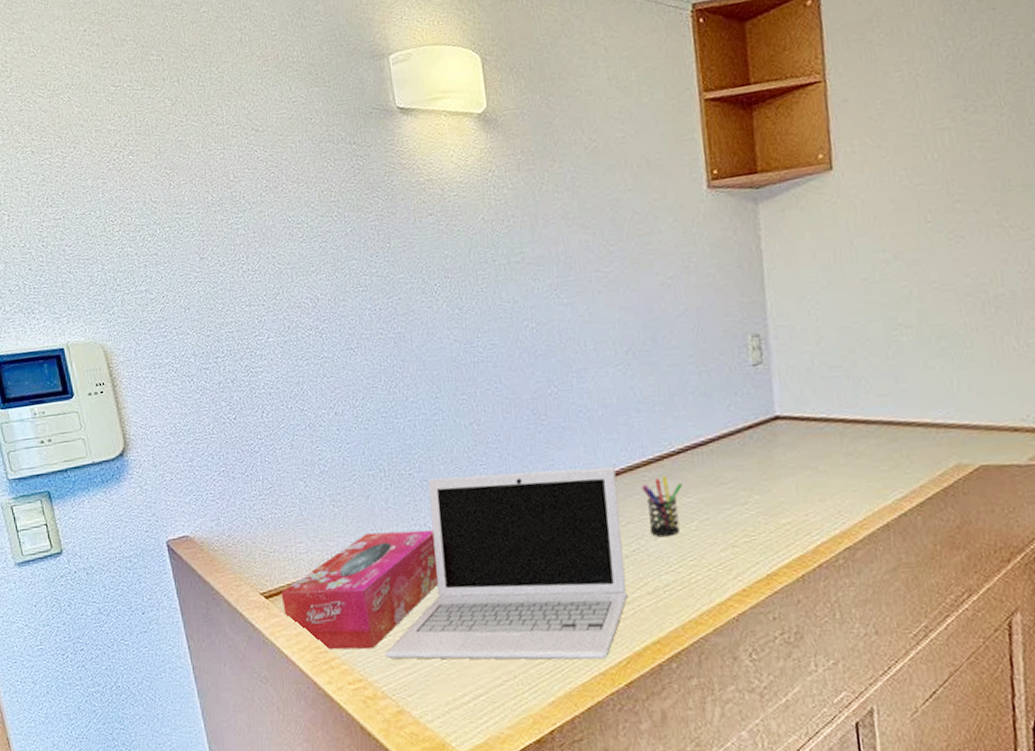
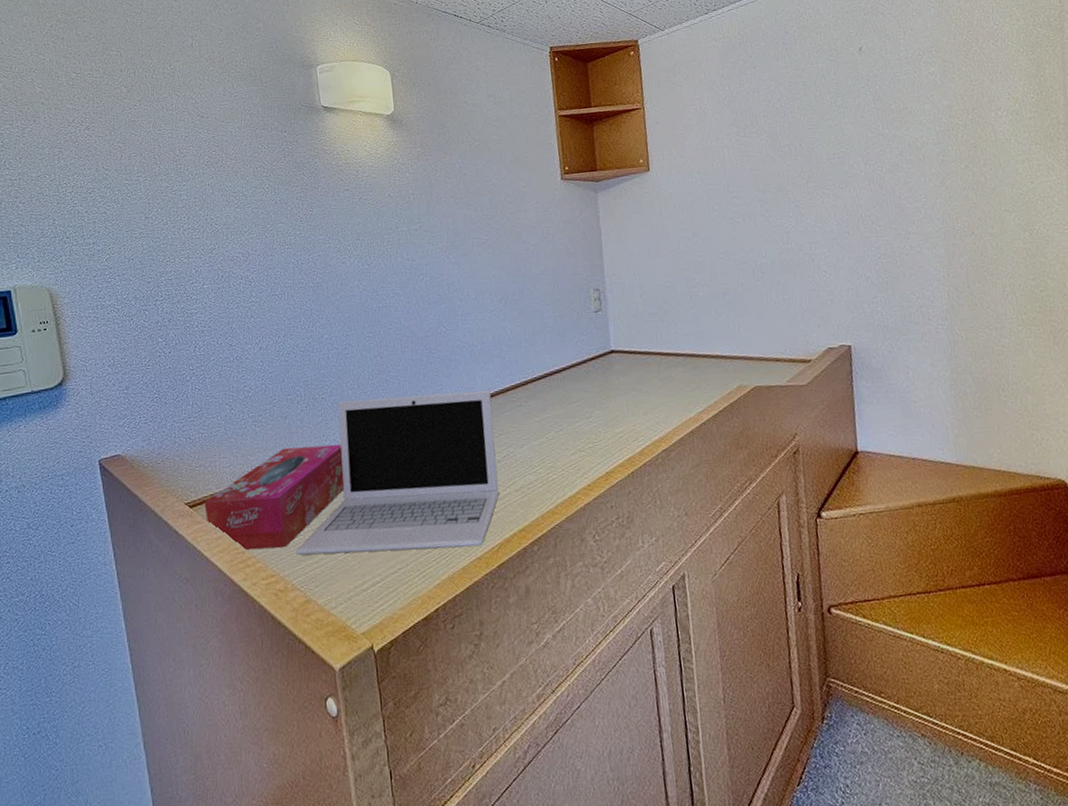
pen holder: present [641,476,683,538] -> none [511,397,543,446]

